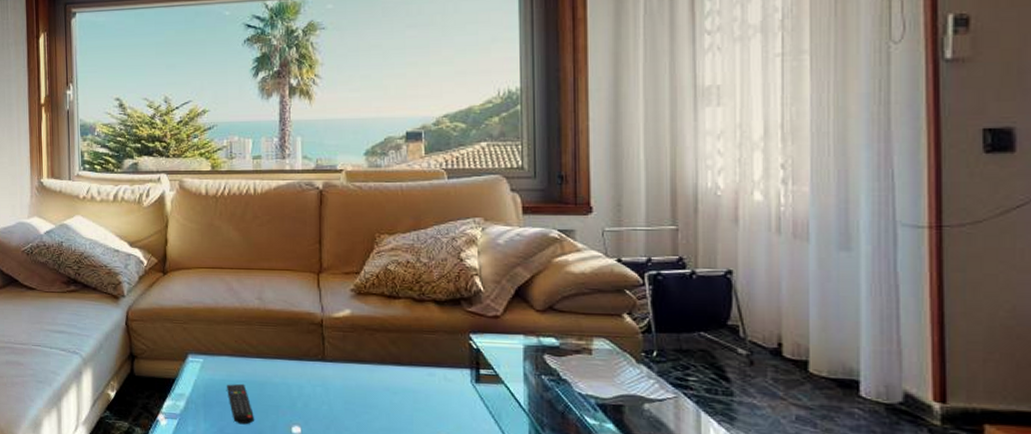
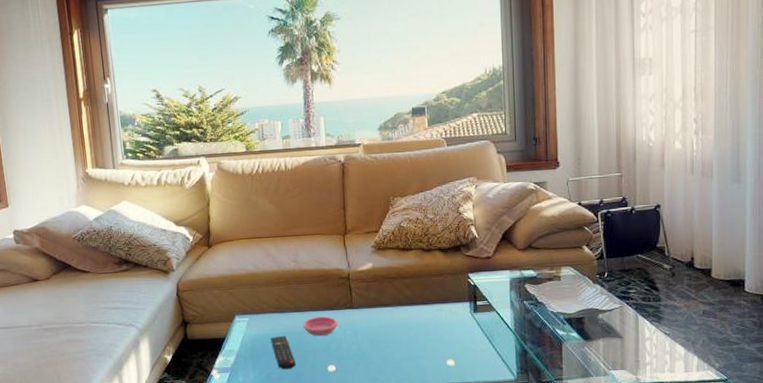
saucer: none [265,366,306,390] -> present [302,316,338,337]

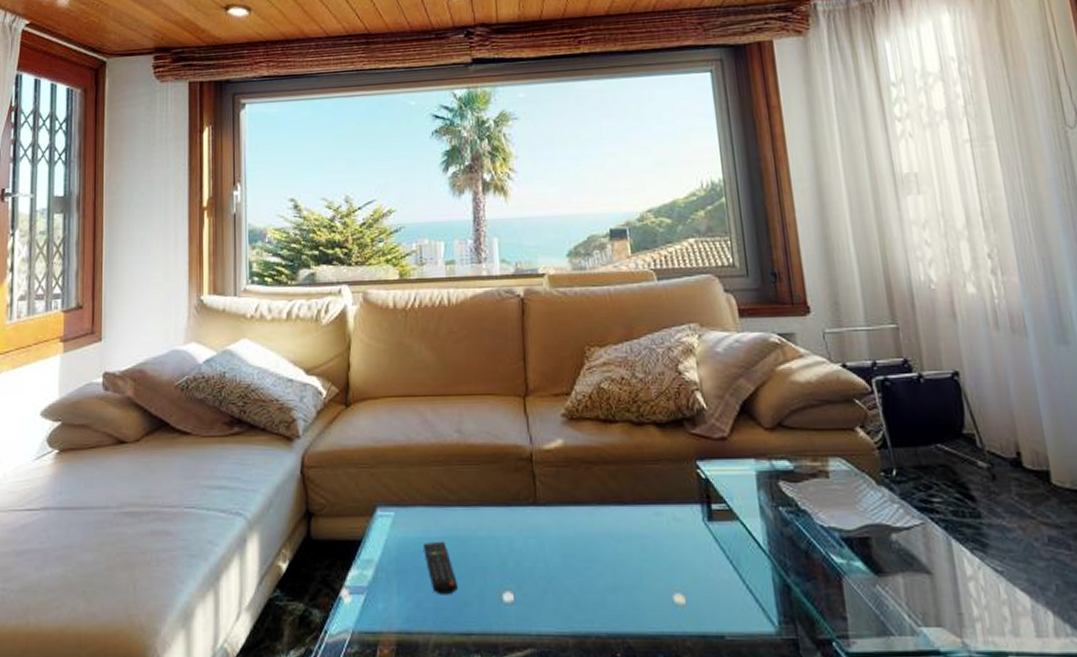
saucer: present [302,316,338,337] -> none [468,515,517,546]

